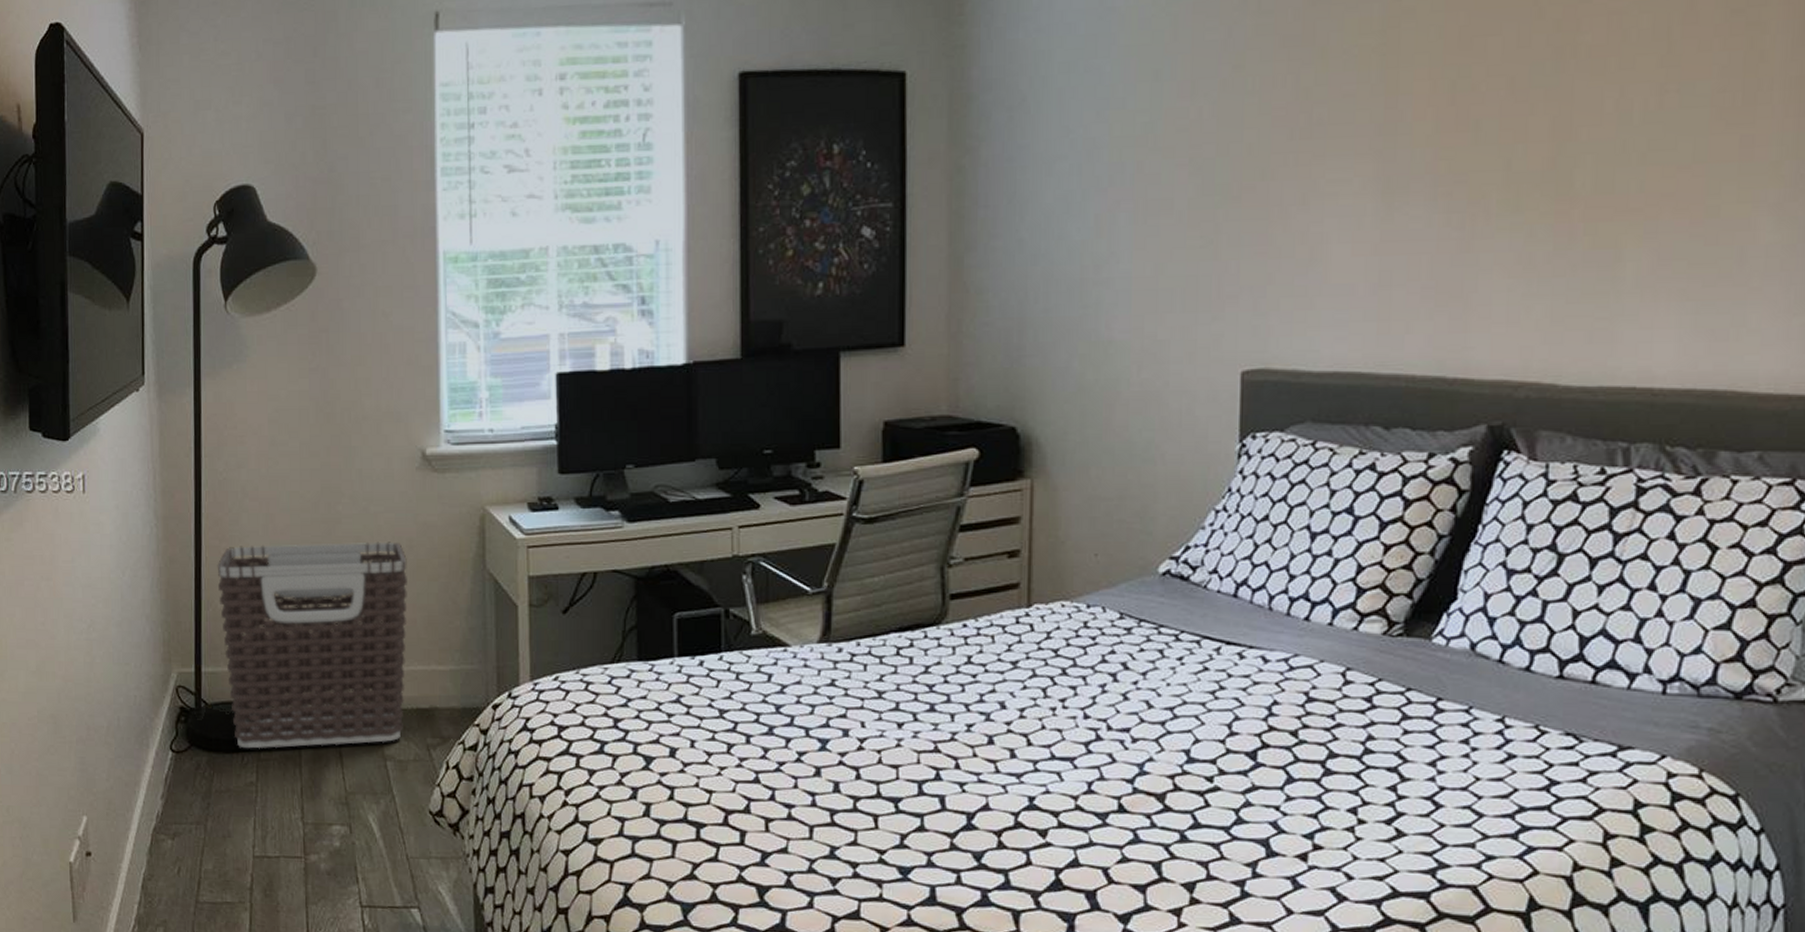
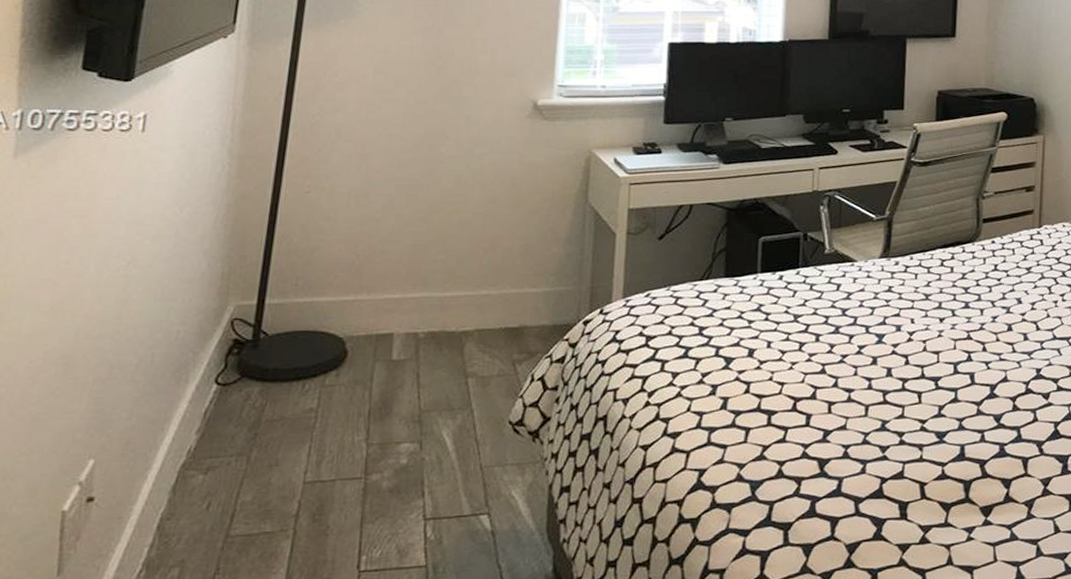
clothes hamper: present [217,541,407,749] -> none [295,179,509,376]

